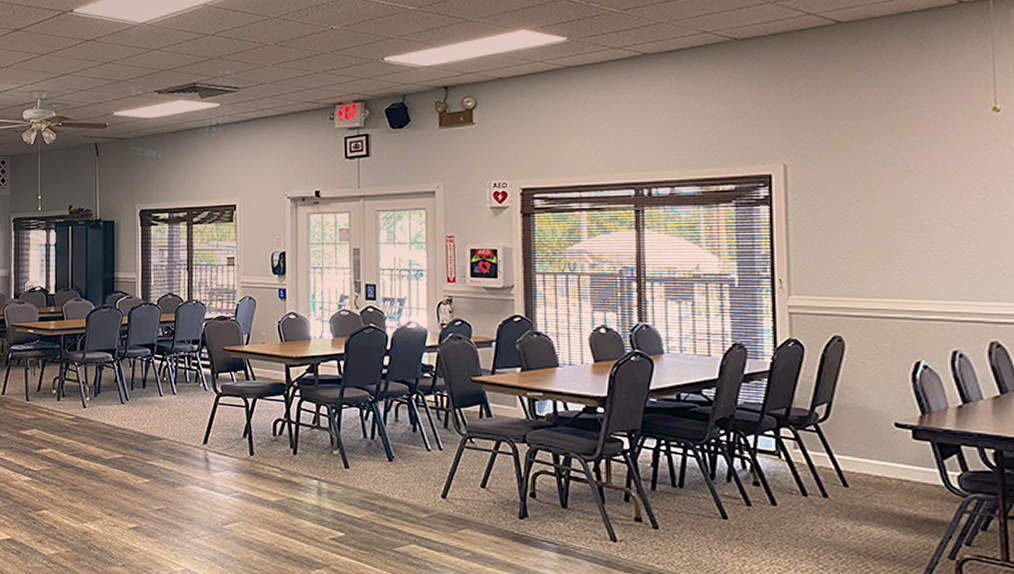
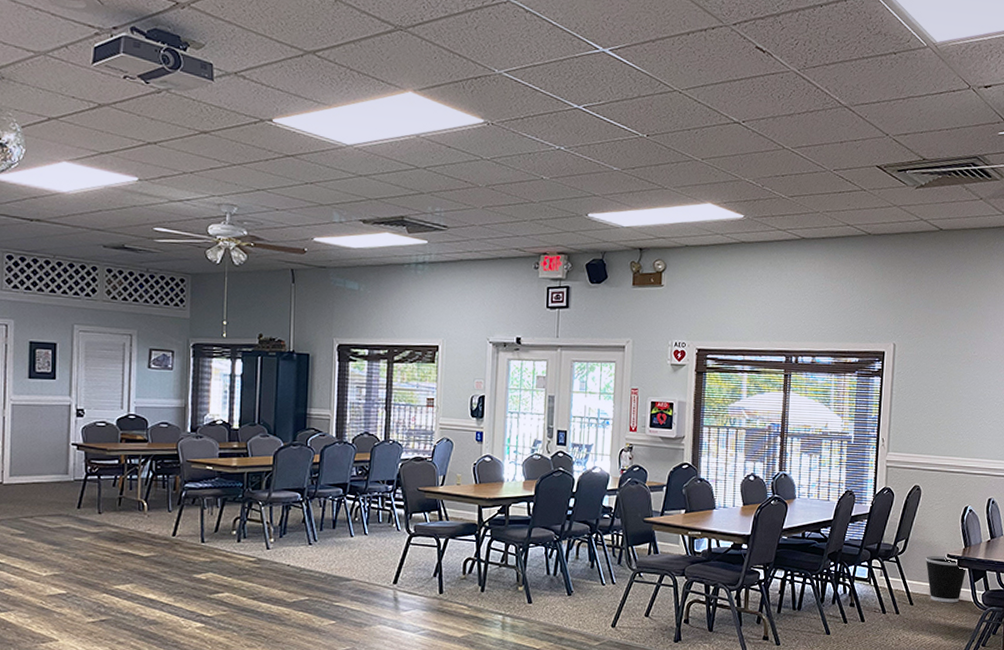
wastebasket: none [860,424,928,486] -> present [925,556,966,603]

